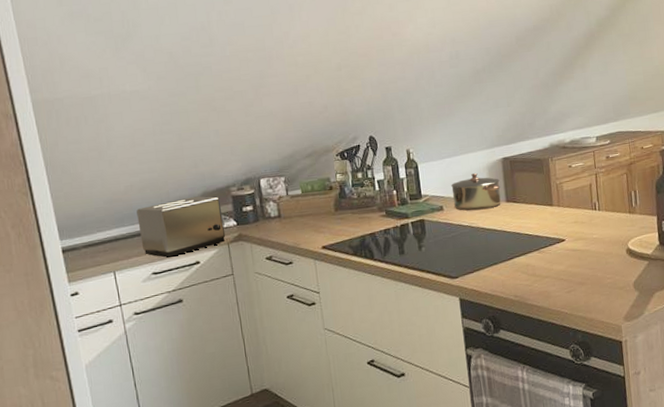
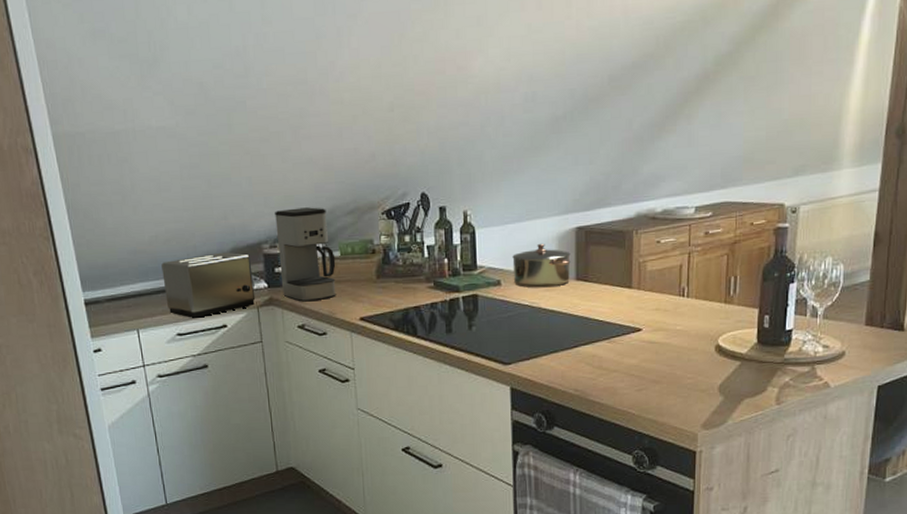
coffee maker: none [241,153,300,236] -> present [275,207,336,302]

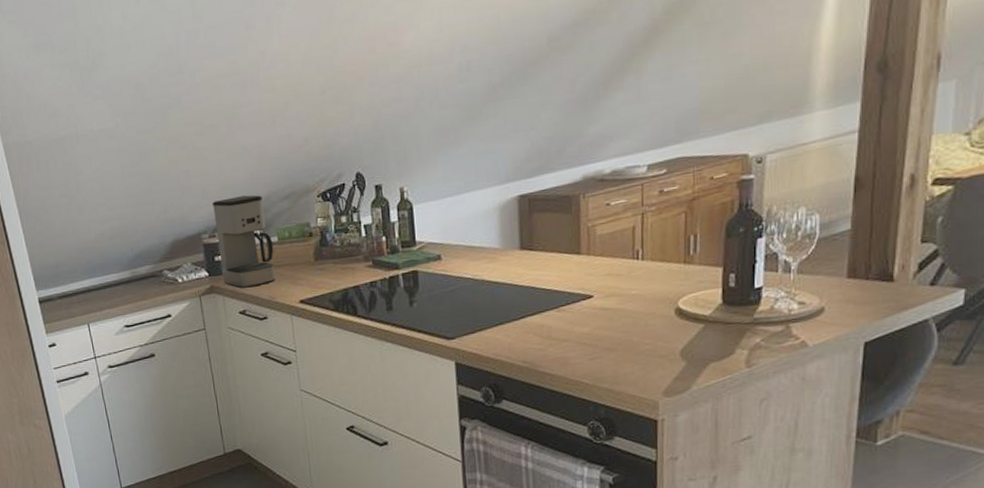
toaster: present [161,252,256,318] -> none [107,244,197,310]
cooking pot: present [512,243,571,288] -> none [452,214,514,261]

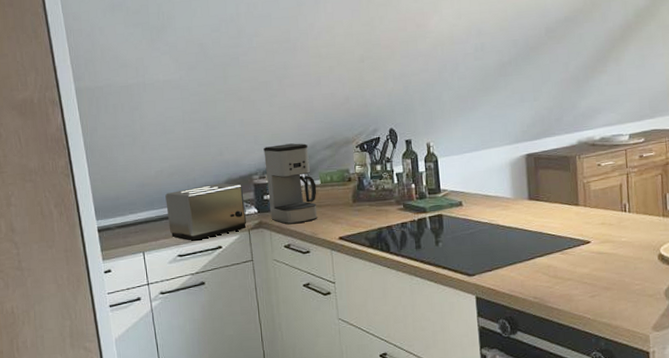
toaster: none [107,244,197,310] -> present [165,183,247,241]

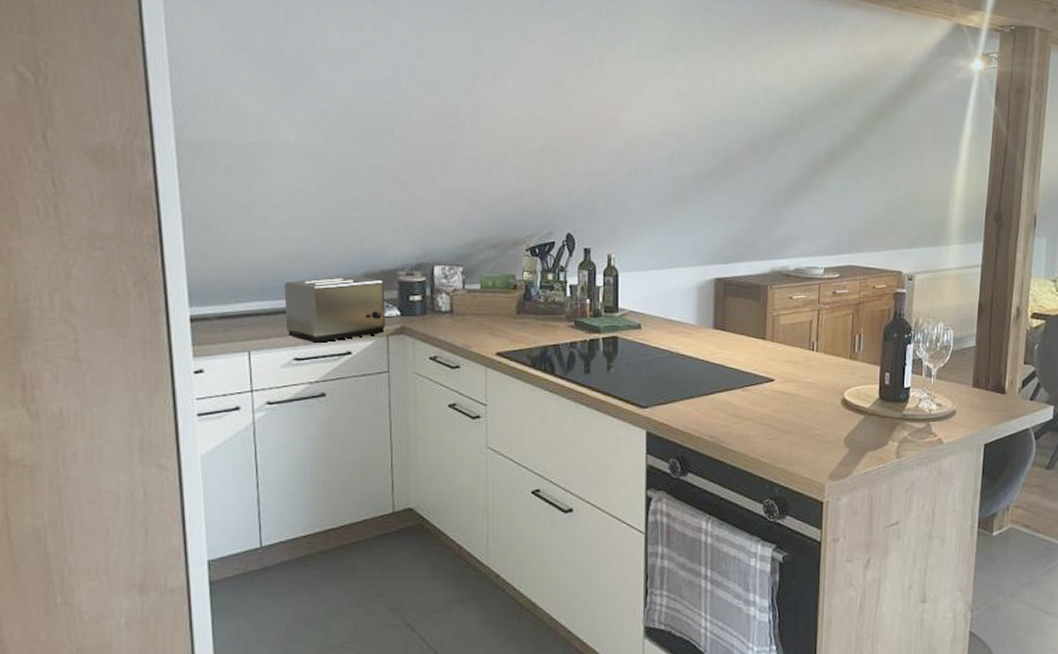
coffee maker: present [264,143,318,225] -> none [414,237,475,333]

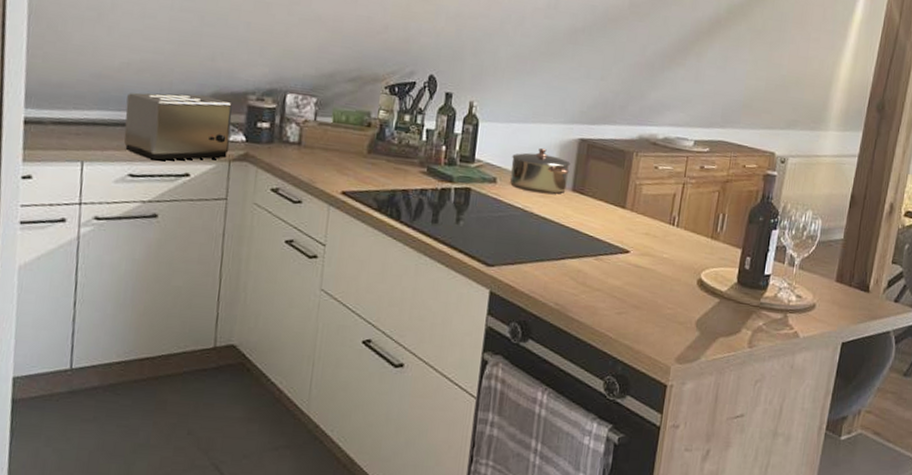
cooking pot: none [653,290,709,334] -> present [509,147,571,194]

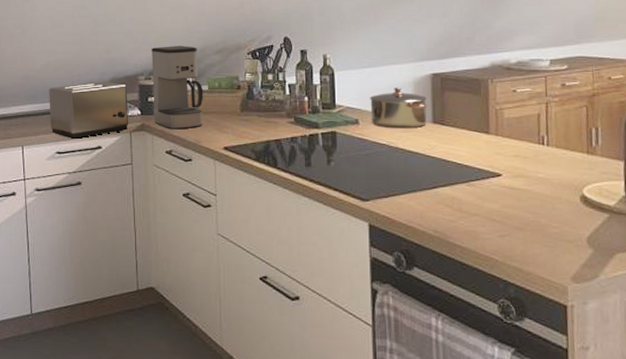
coffee maker: none [261,63,327,166] -> present [151,46,204,130]

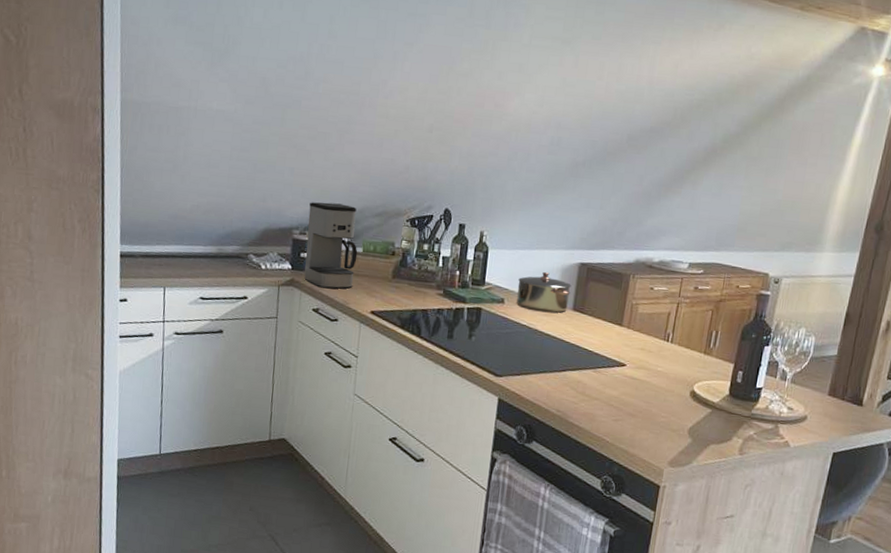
toaster: present [49,81,129,139] -> none [195,230,281,286]

